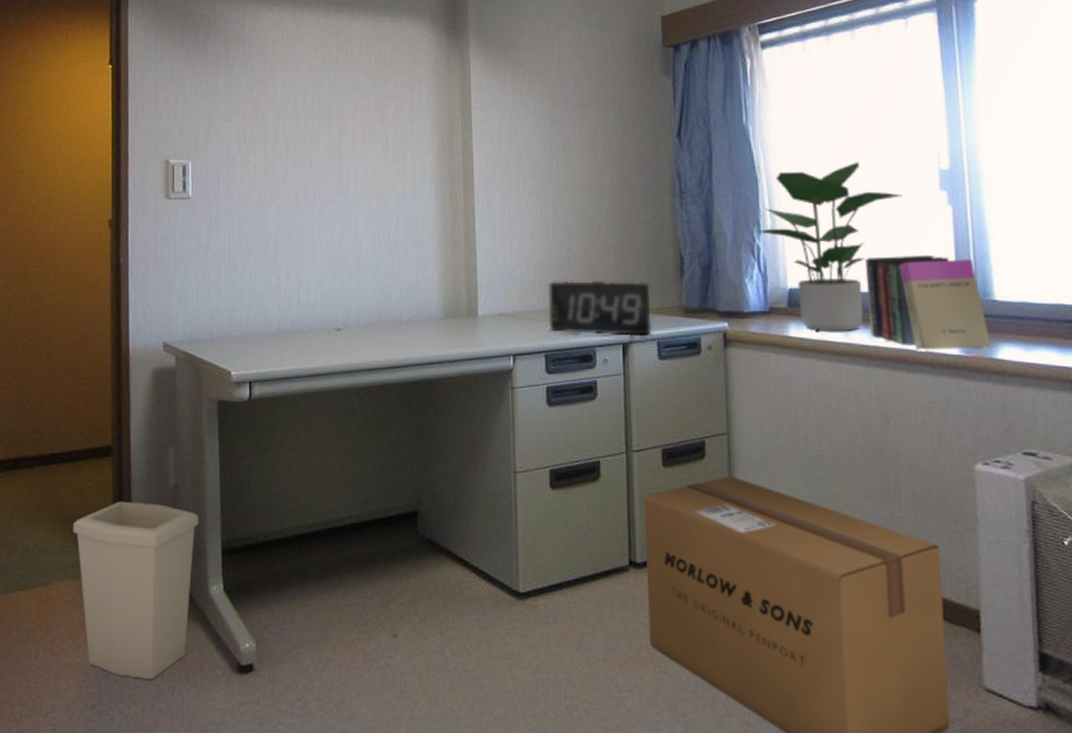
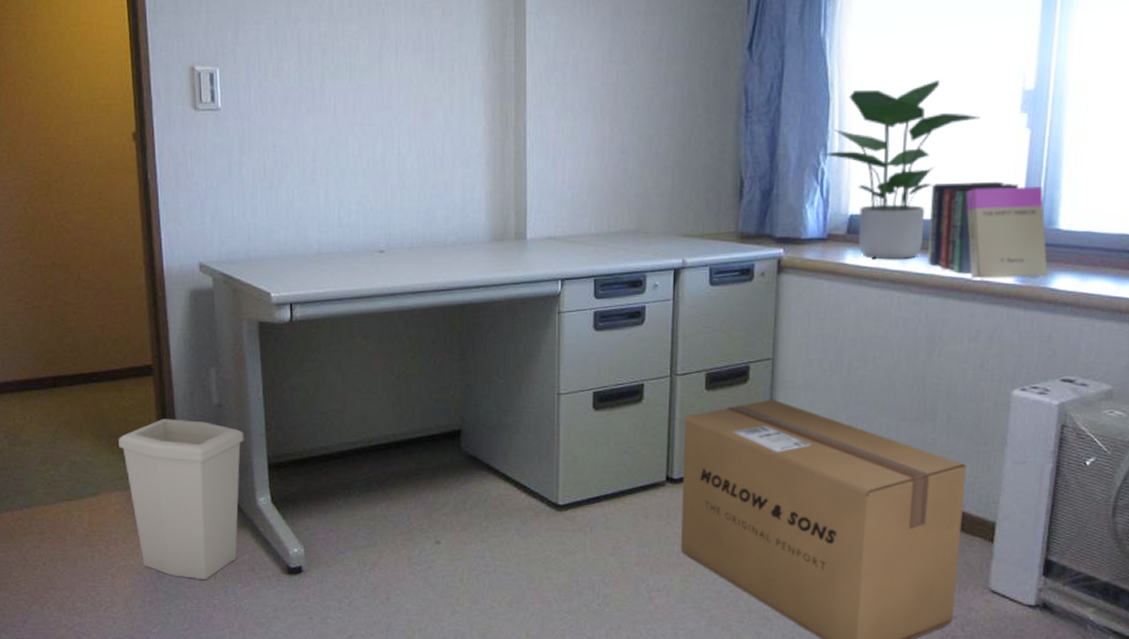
alarm clock: present [548,280,652,336] -> none [599,203,705,261]

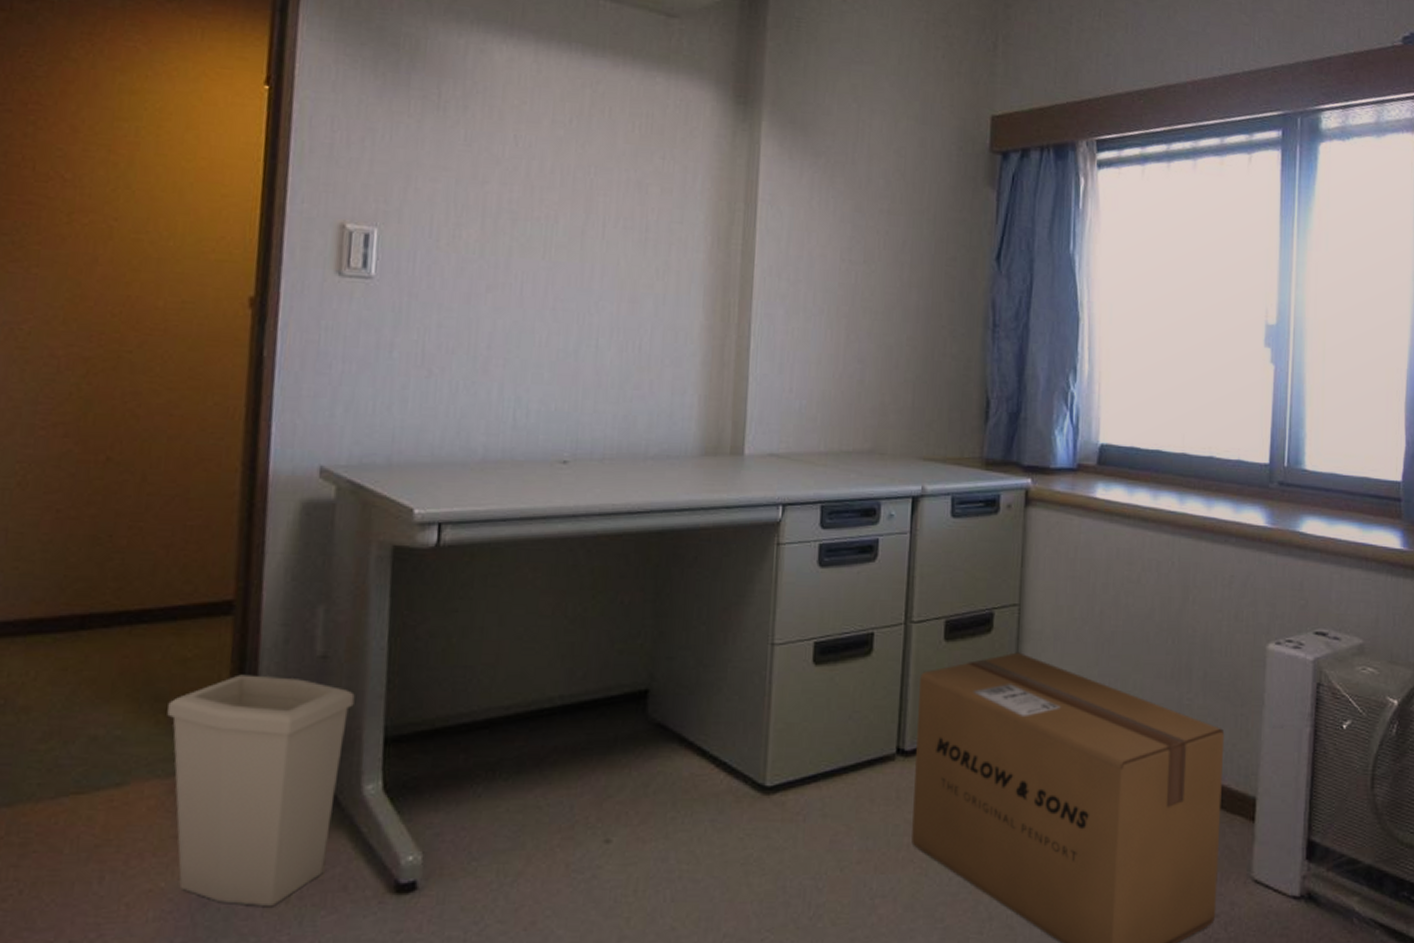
potted plant: present [821,80,980,260] -> none [1071,308,1227,496]
books: present [928,181,1048,279] -> none [1179,415,1296,521]

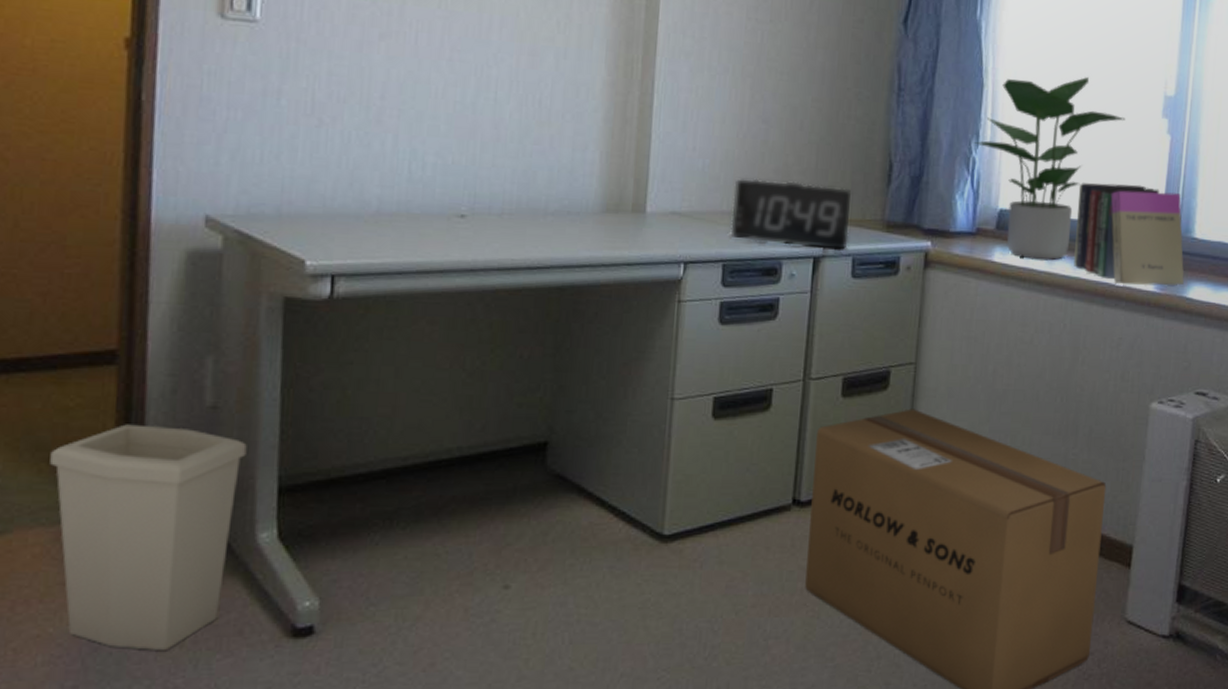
alarm clock: none [828,418,948,489] -> present [730,178,851,250]
potted plant: none [1071,308,1227,496] -> present [973,77,1126,261]
books: none [1179,415,1296,521] -> present [1074,183,1184,286]

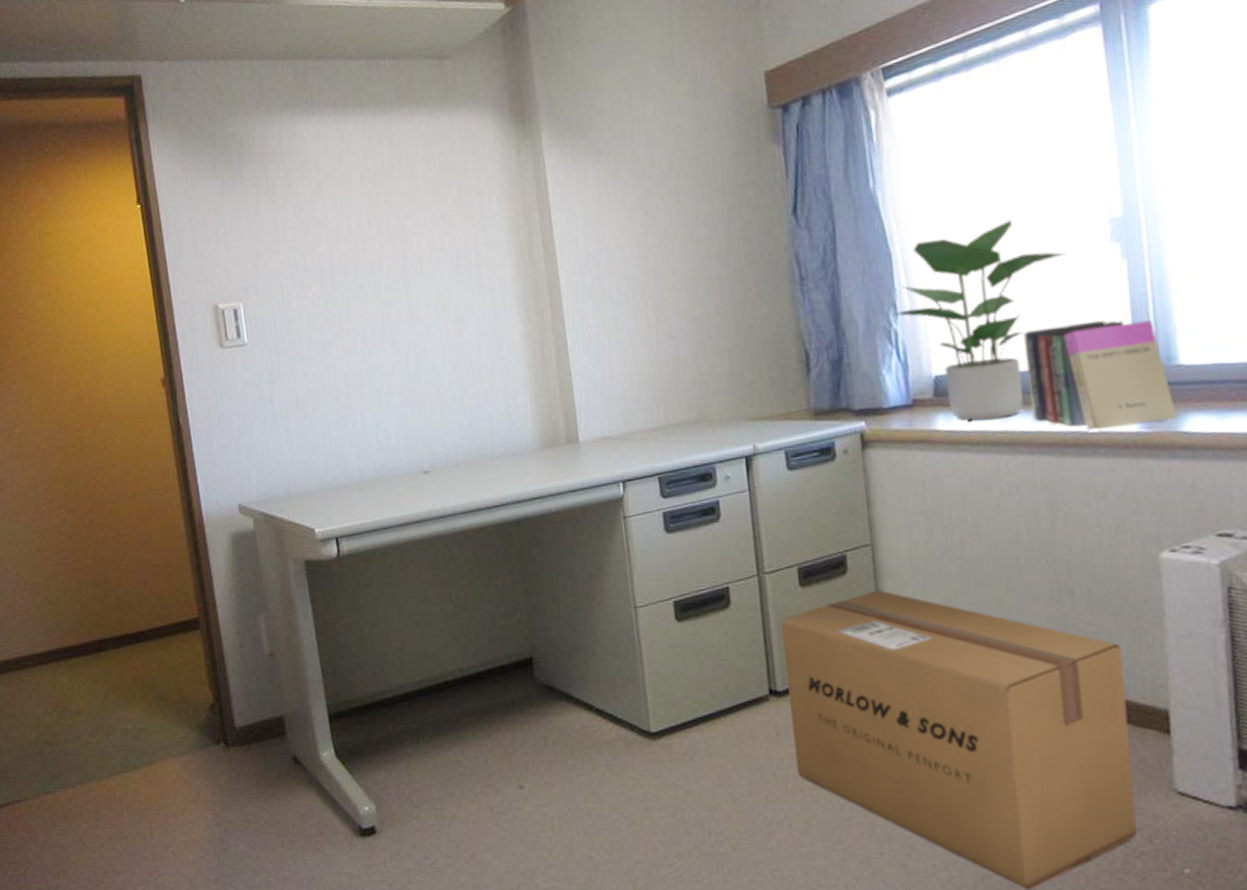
trash bin: present [50,424,247,652] -> none [169,673,304,851]
alarm clock: present [730,178,851,250] -> none [655,385,778,452]

